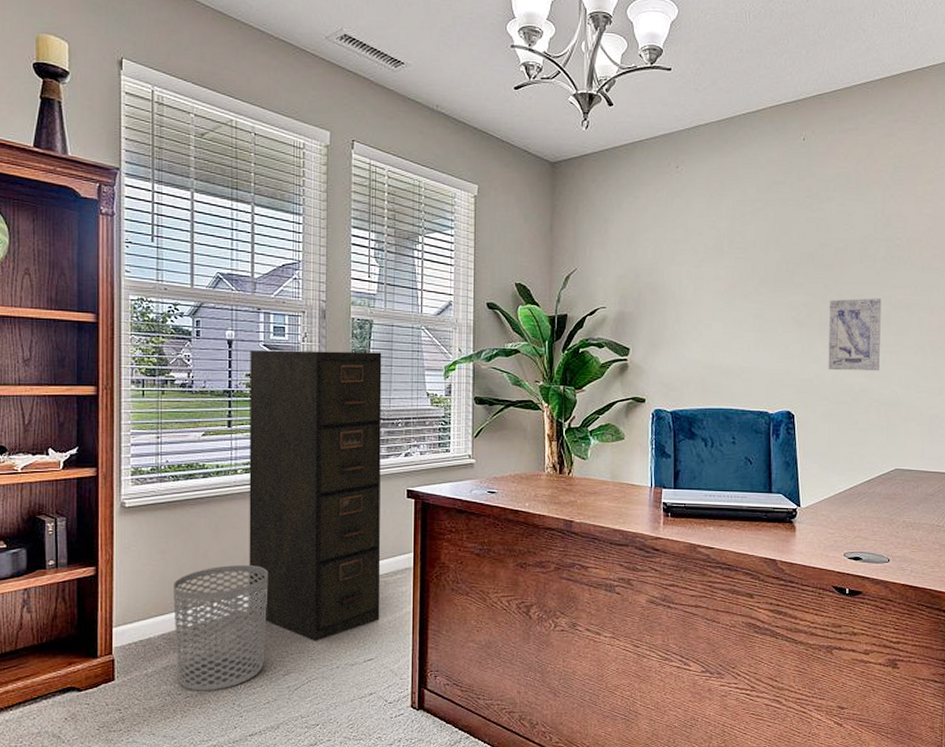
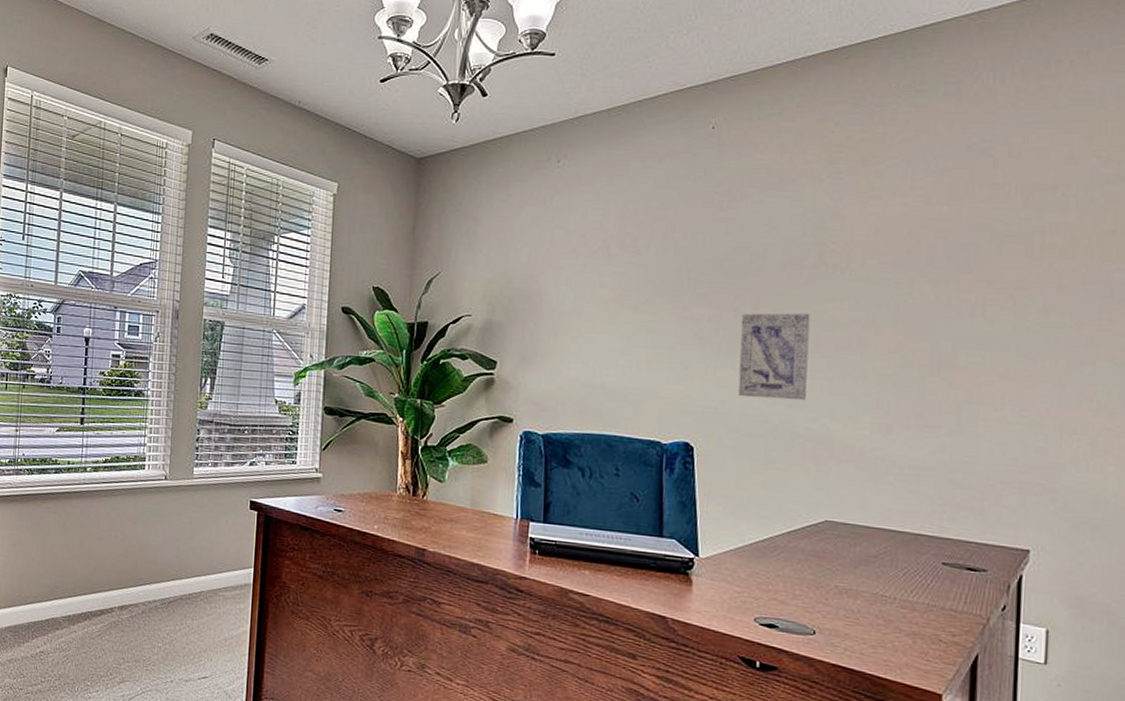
waste bin: present [173,565,269,691] -> none [20,563,110,690]
filing cabinet: present [248,350,382,642] -> none [89,348,232,652]

